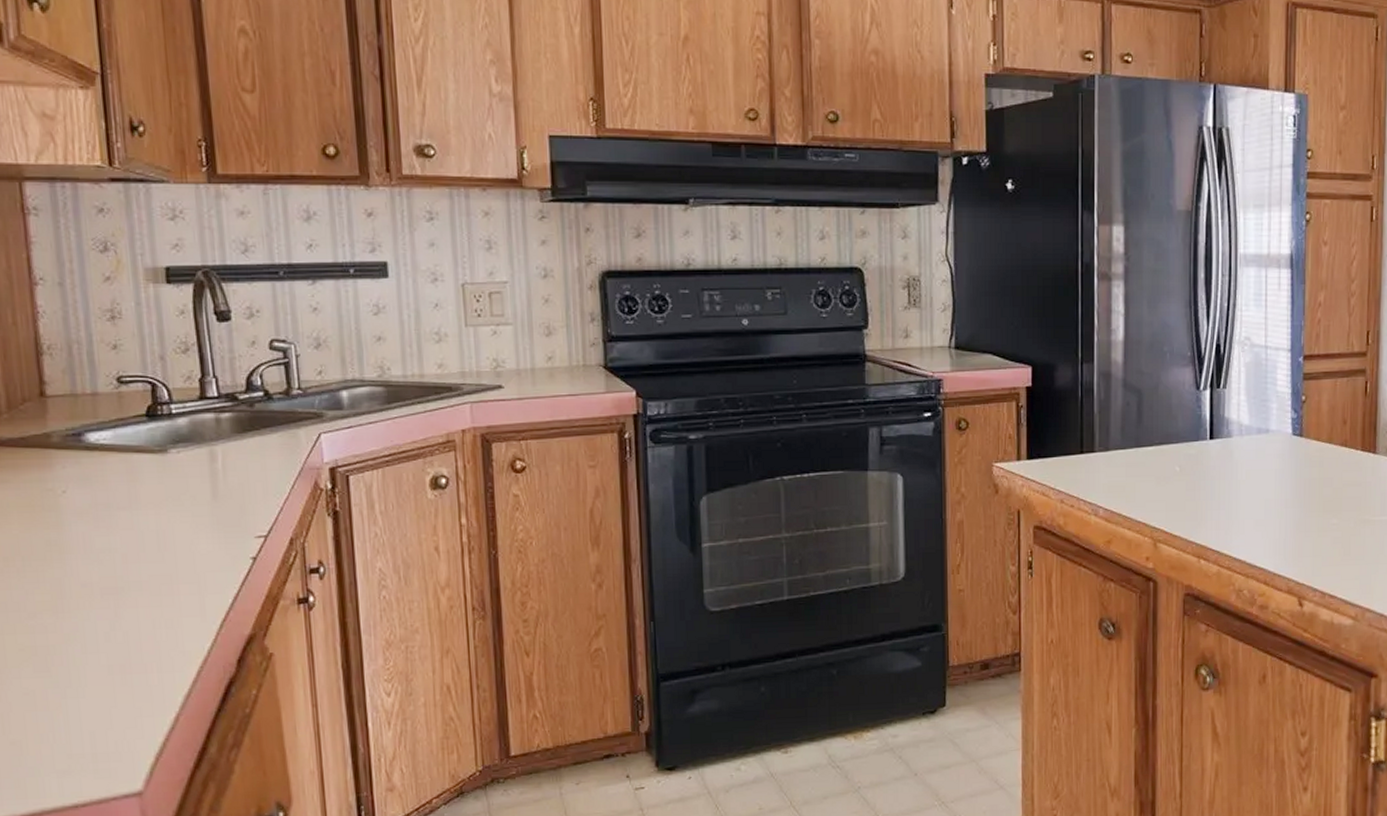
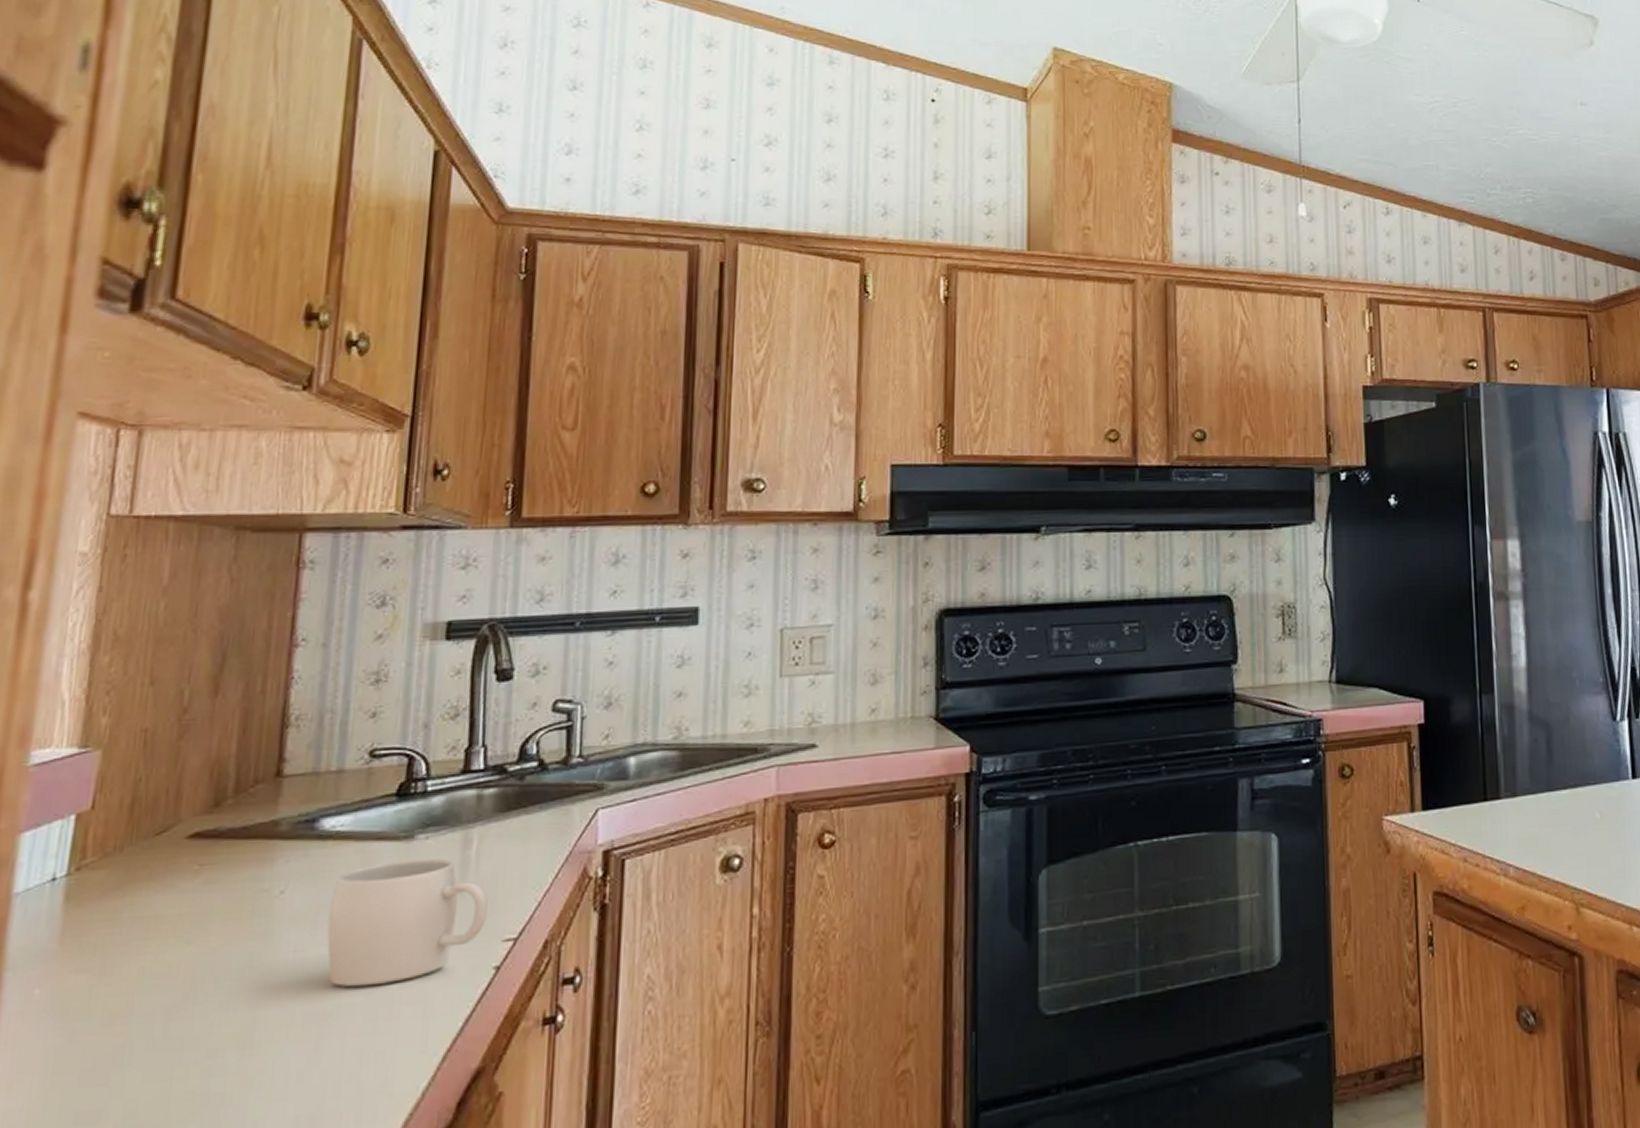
mug: none [106,470,239,569] -> present [326,859,488,988]

